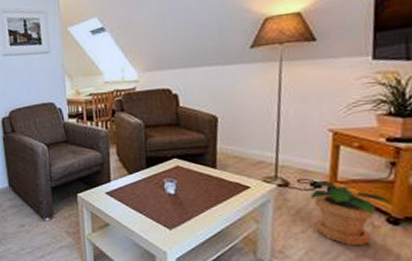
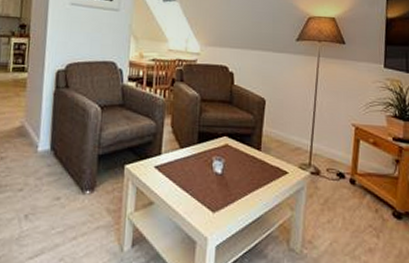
potted plant: present [311,180,395,246] -> none [337,171,399,239]

